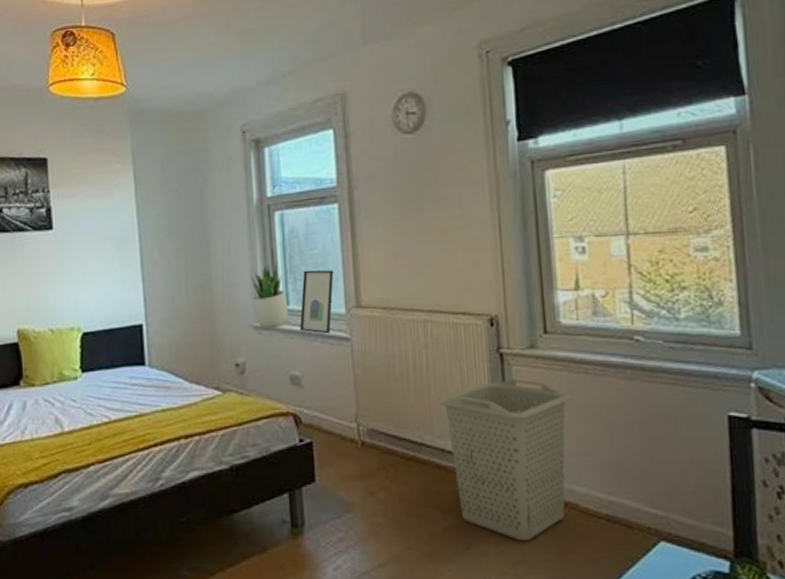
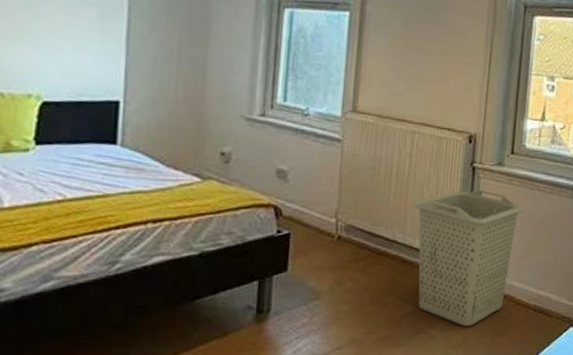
planter: present [250,261,290,330] -> none [249,57,285,123]
picture frame: present [299,269,334,334] -> none [293,70,336,134]

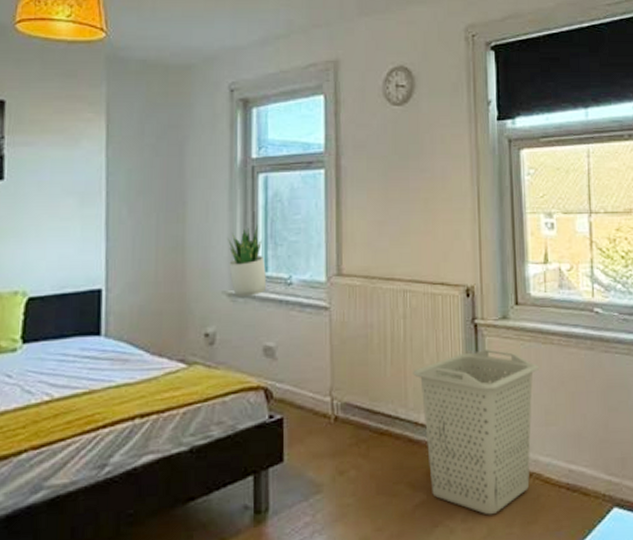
planter: none [249,57,285,123] -> present [228,225,267,298]

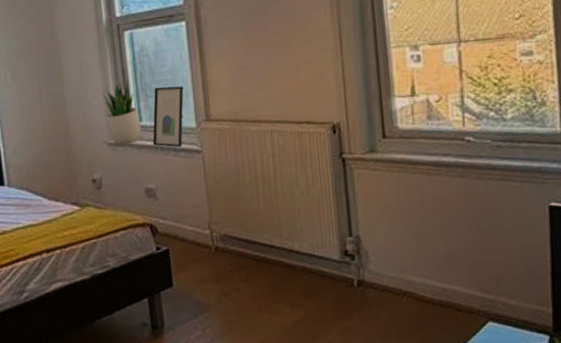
picture frame: none [277,235,316,303] -> present [152,86,184,148]
laundry basket: present [412,349,540,515] -> none [284,181,410,329]

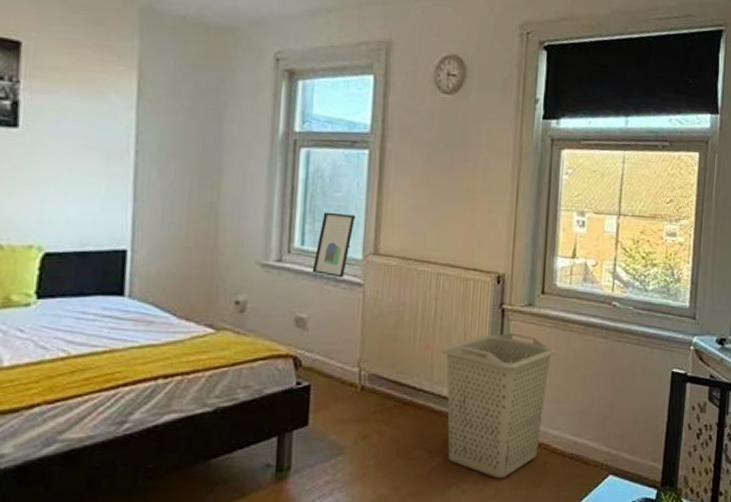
planter: present [103,79,143,146] -> none [264,199,303,269]
laundry basket: none [284,181,410,329] -> present [439,332,558,479]

